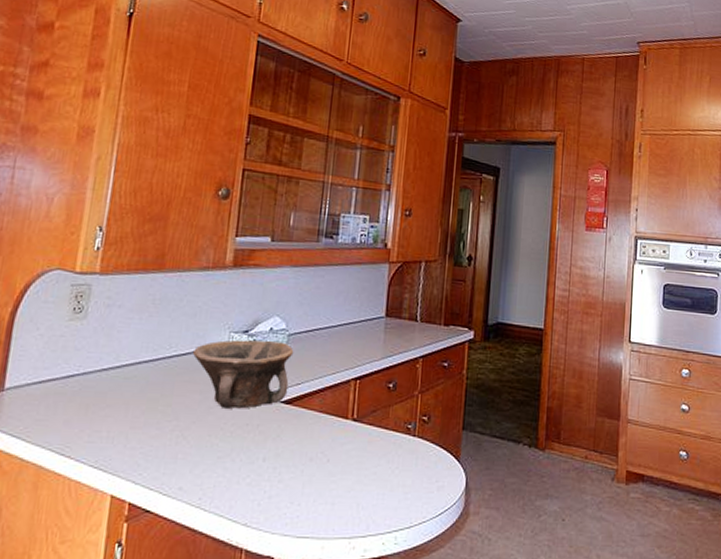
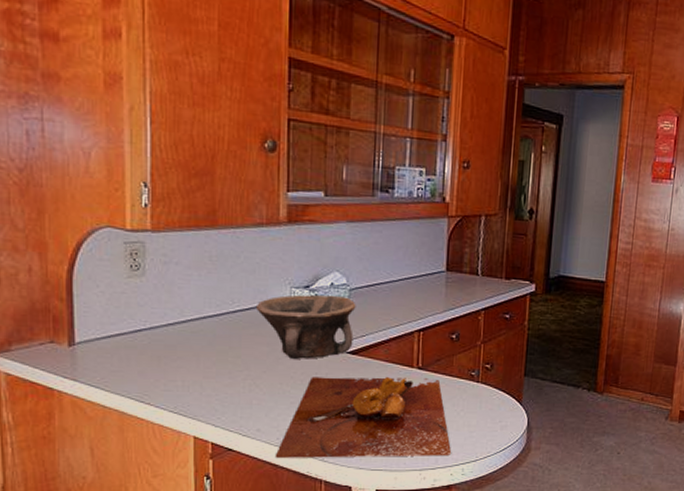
cutting board: none [194,428,385,523] -> present [275,377,452,458]

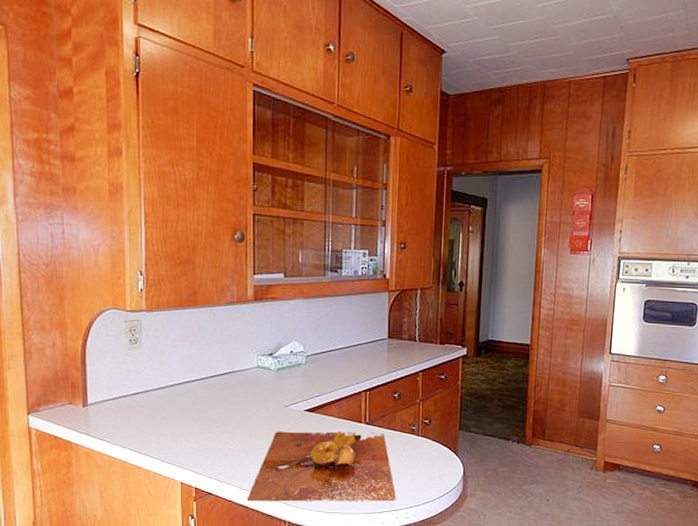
bowl: present [255,294,356,359] -> none [229,361,312,416]

